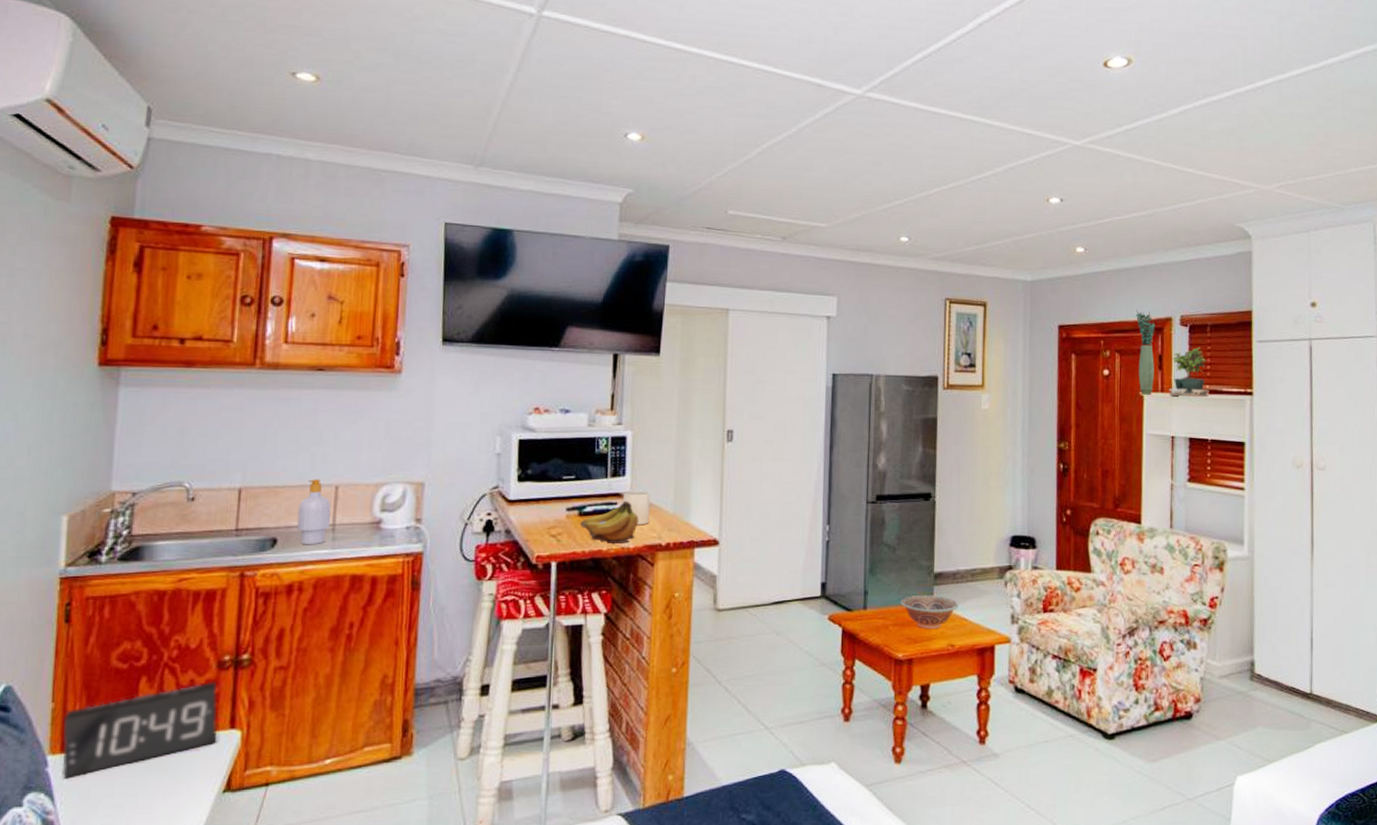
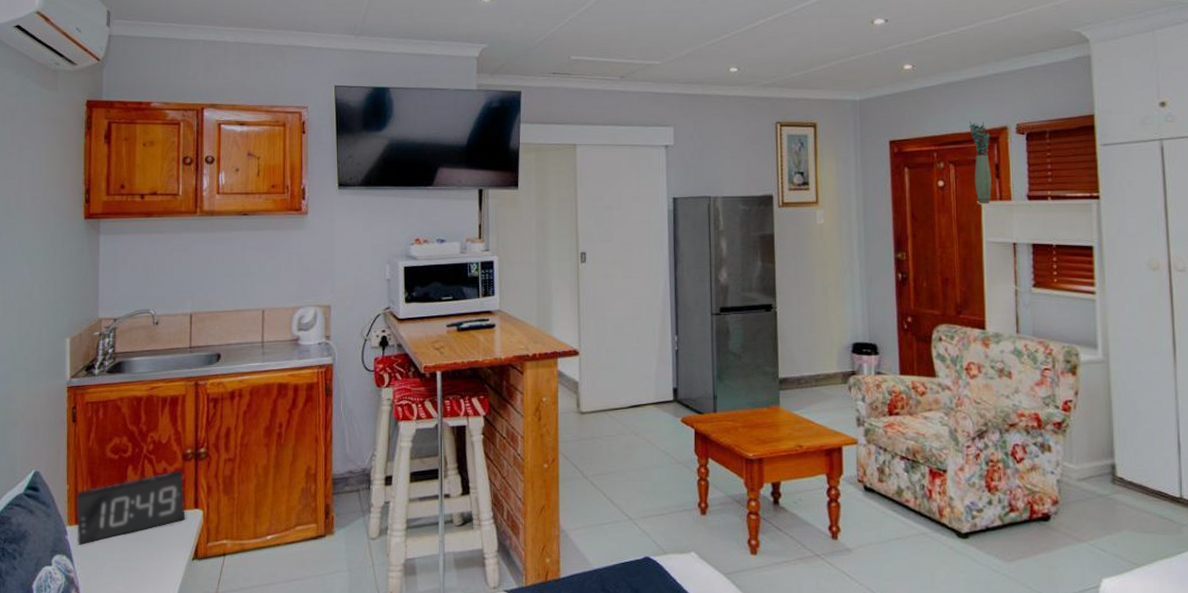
soap bottle: present [296,479,332,545] -> none [234,305,260,359]
fruit: present [580,501,639,543] -> none [459,317,508,355]
mug: present [622,490,651,526] -> none [493,308,518,339]
decorative bowl: present [900,594,959,630] -> none [748,399,804,431]
potted plant: present [1169,348,1209,398] -> none [1008,154,1052,204]

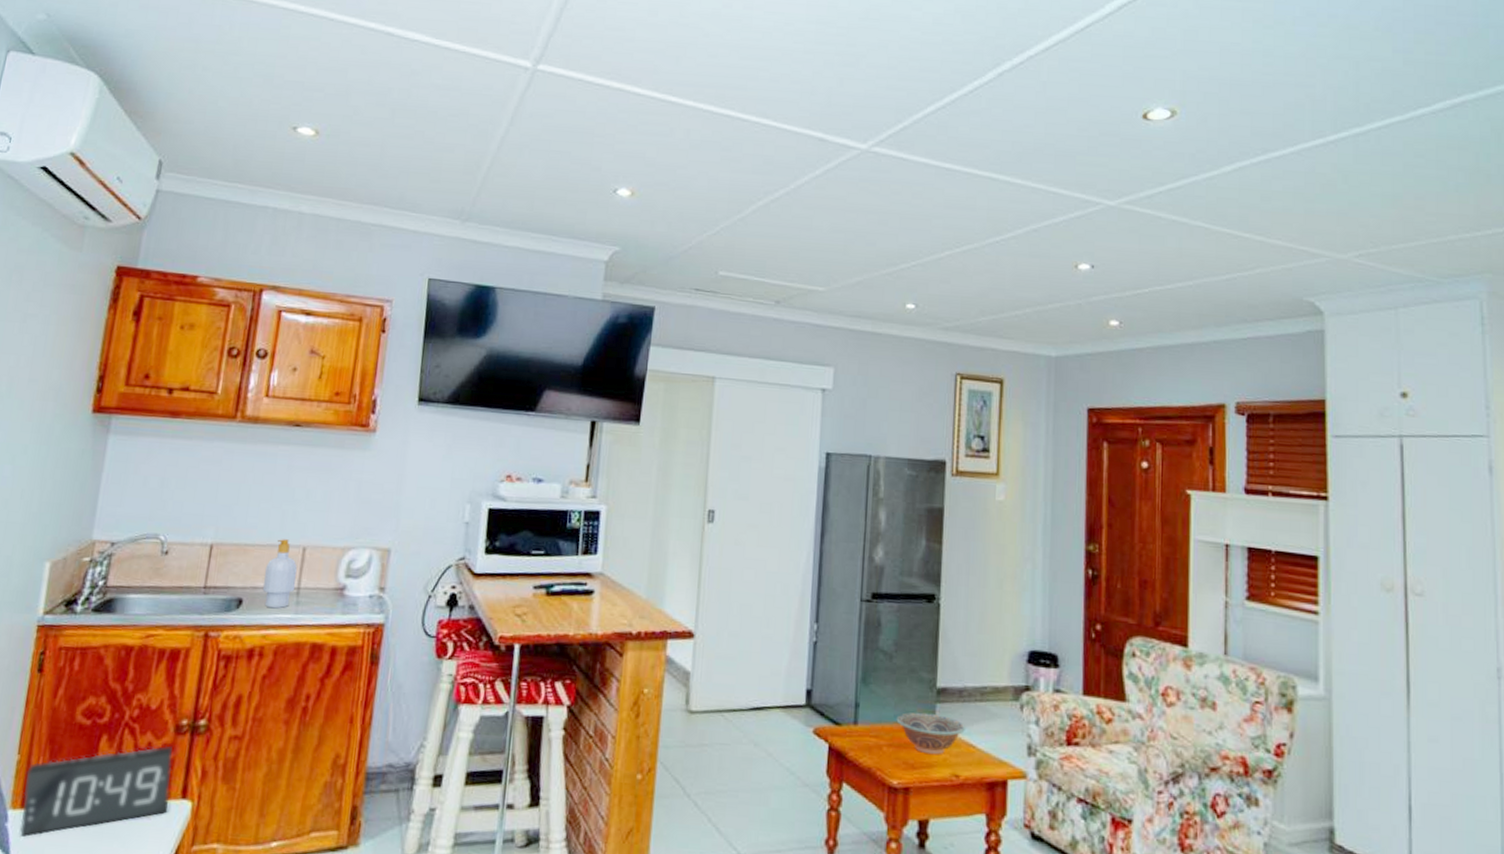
soap bottle: none [234,305,260,359] -> present [262,539,298,609]
decorative bowl: none [748,399,804,431] -> present [896,711,965,755]
vase: present [968,121,992,203] -> none [1180,393,1205,494]

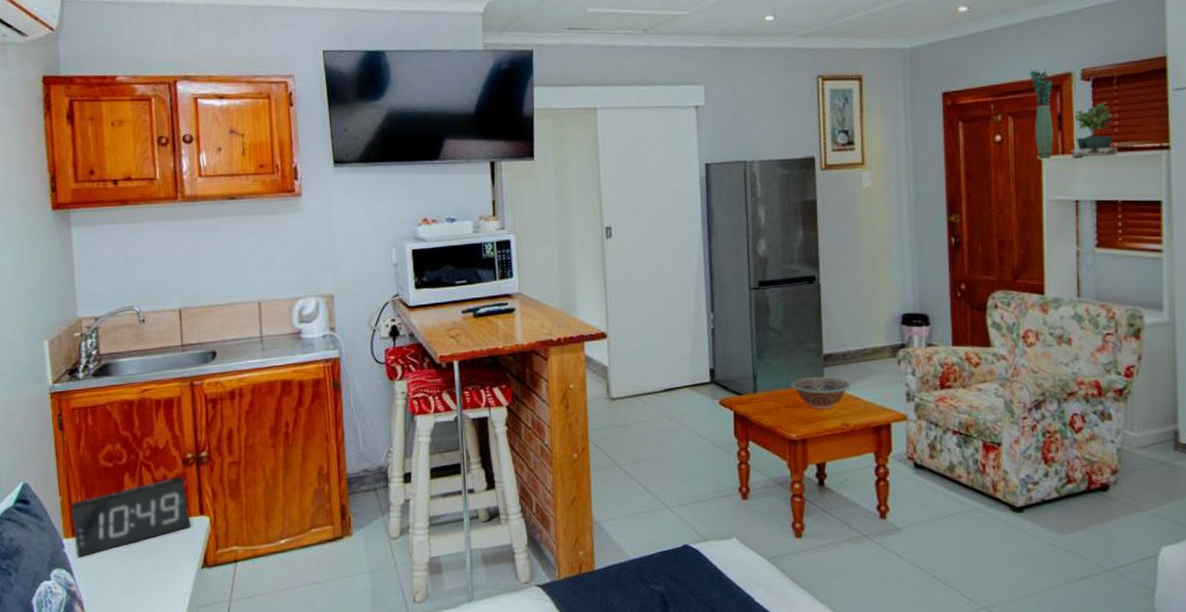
soap bottle: present [262,539,298,609] -> none [229,297,259,356]
vase: none [1180,393,1205,494] -> present [1029,67,1053,159]
potted plant: none [1222,440,1273,501] -> present [1071,102,1118,158]

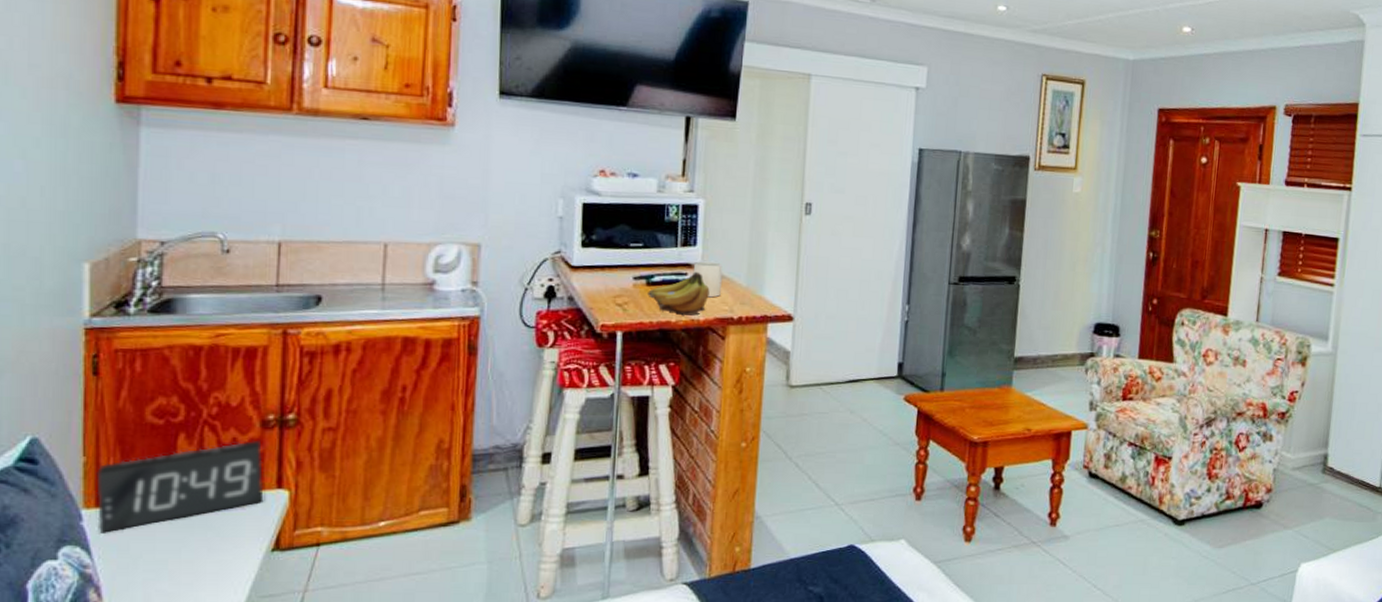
fruit: none [476,301,529,341] -> present [647,271,710,315]
mug: none [512,290,540,323] -> present [693,261,723,298]
decorative bowl: present [790,376,851,410] -> none [978,378,1038,414]
vase: present [1029,67,1053,159] -> none [1236,96,1259,186]
potted plant: present [1071,102,1118,158] -> none [1266,139,1308,191]

